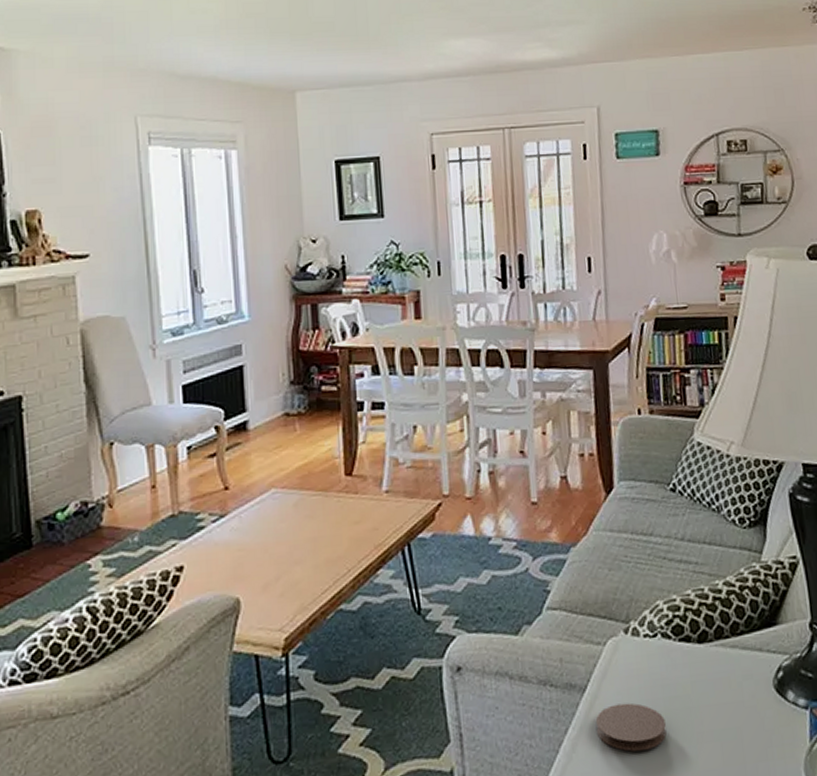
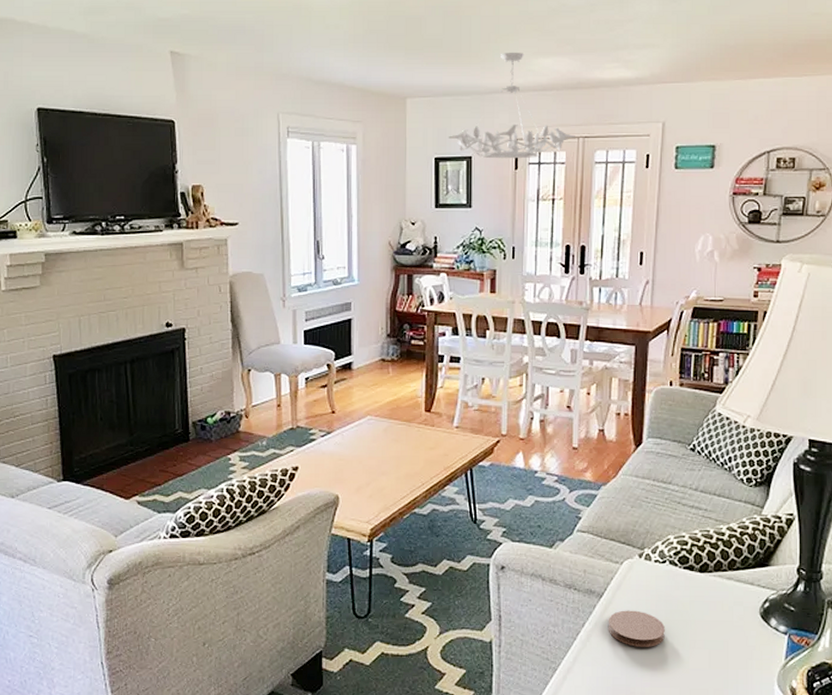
chandelier: none [349,33,500,158] -> present [448,52,575,159]

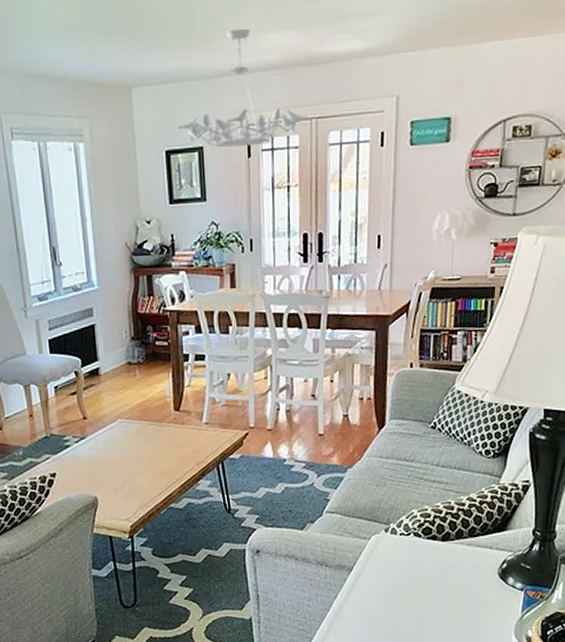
coaster: present [608,610,665,647] -> none [358,580,411,613]

